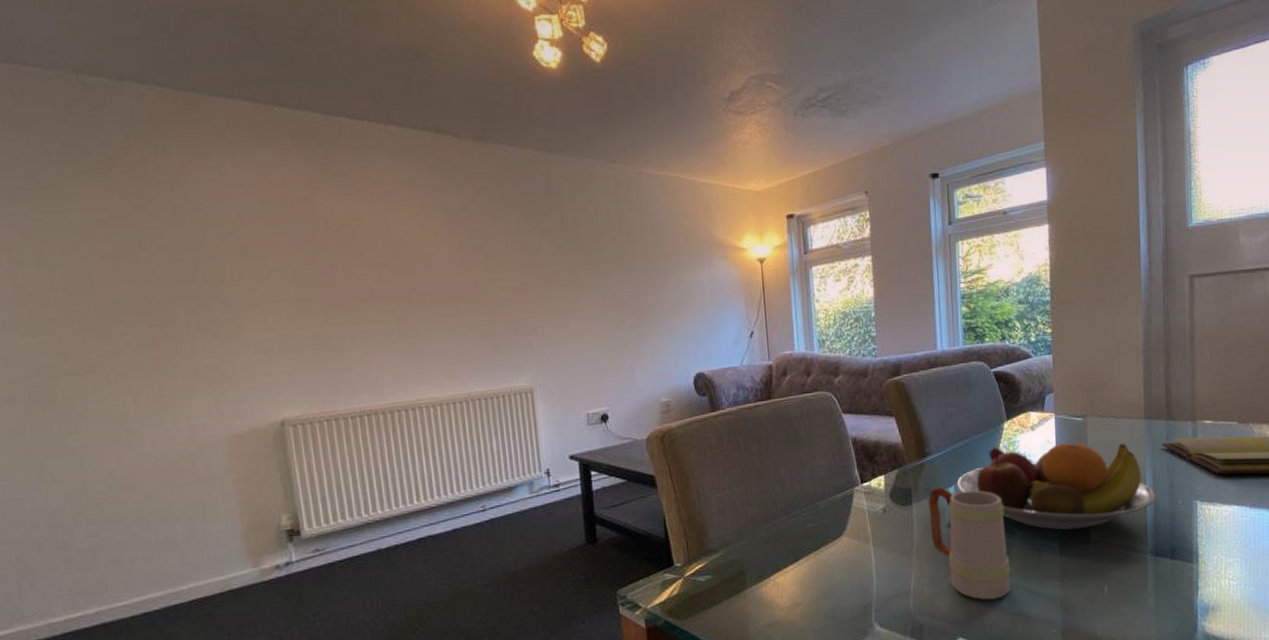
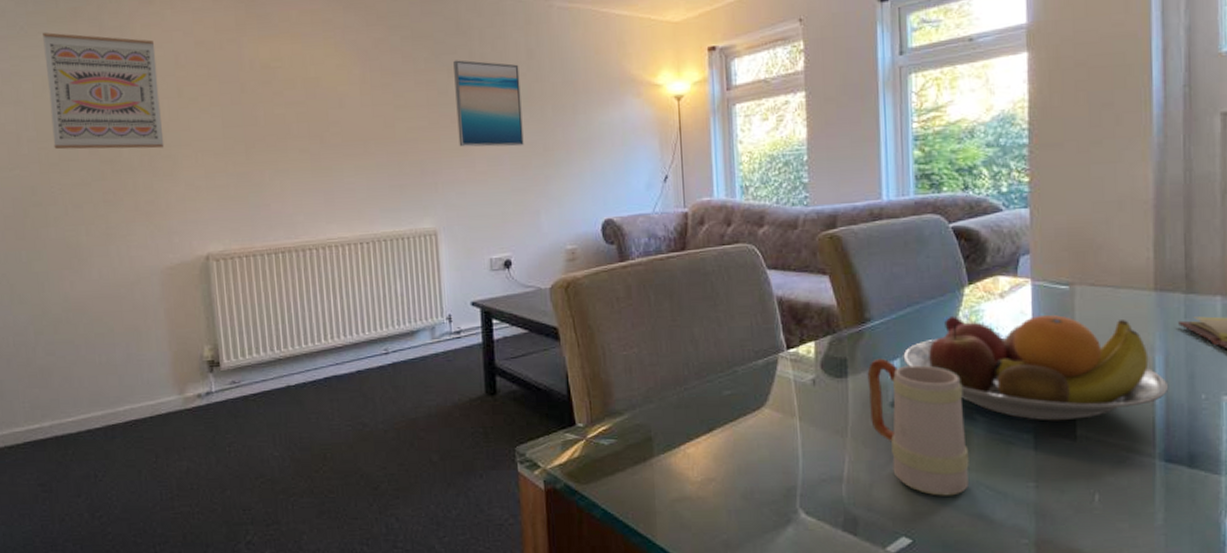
wall art: none [71,184,228,313] -> present [43,32,164,150]
wall art: none [545,222,617,307] -> present [453,60,524,147]

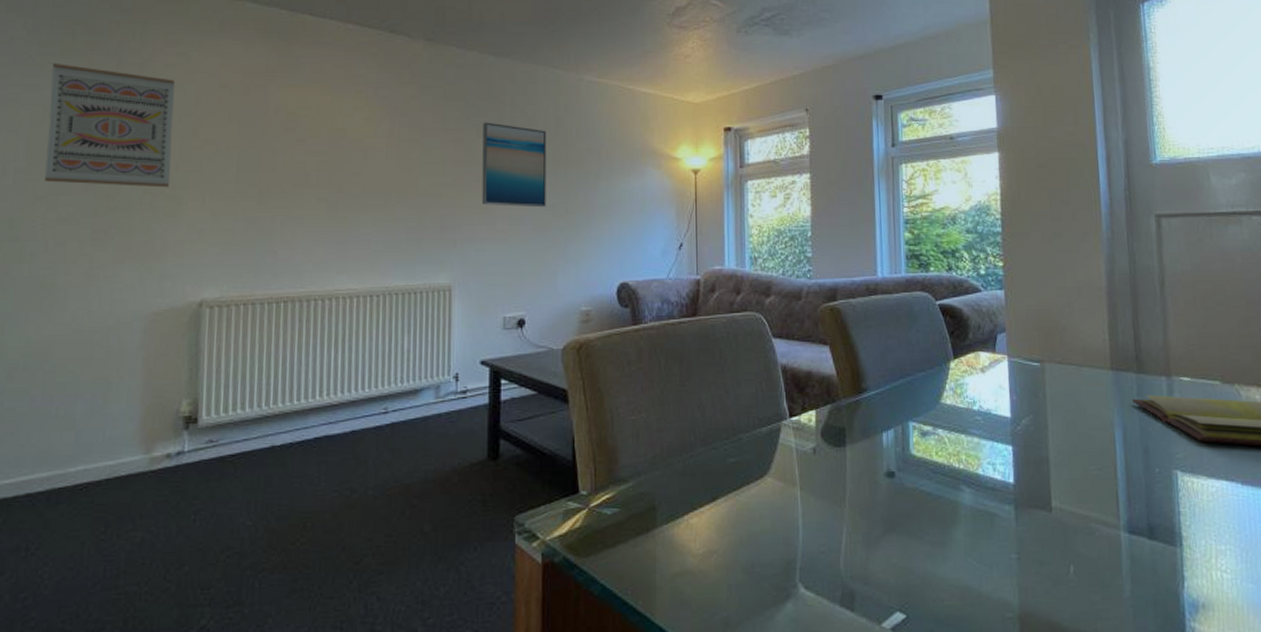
mug: present [867,358,969,496] -> none [864,428,958,569]
fruit bowl: present [903,315,1168,421] -> none [896,388,1127,493]

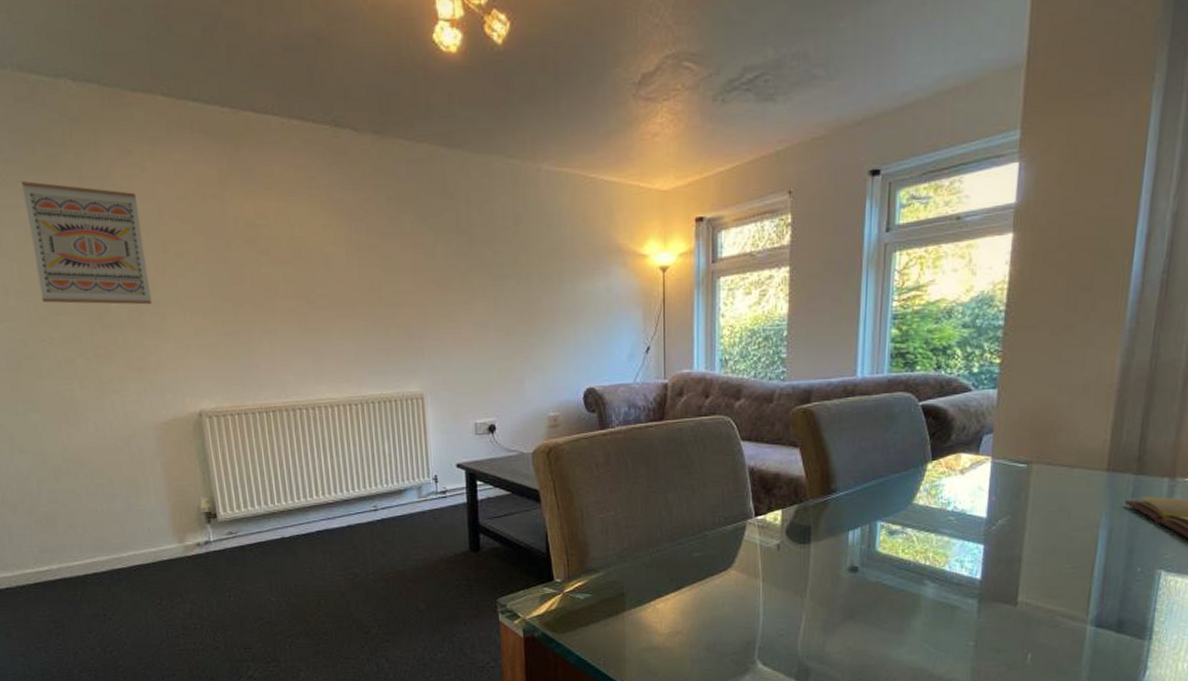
wall art: present [482,122,547,208] -> none [440,223,509,314]

